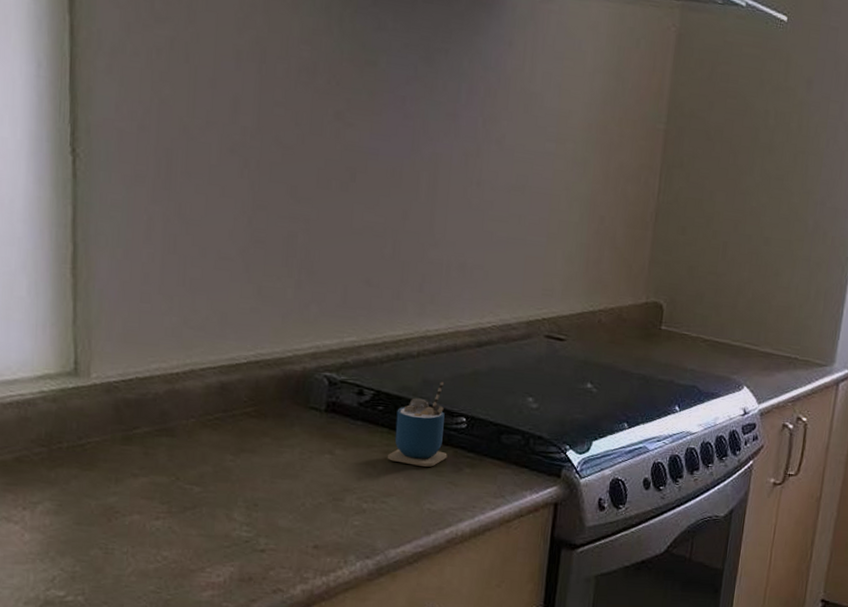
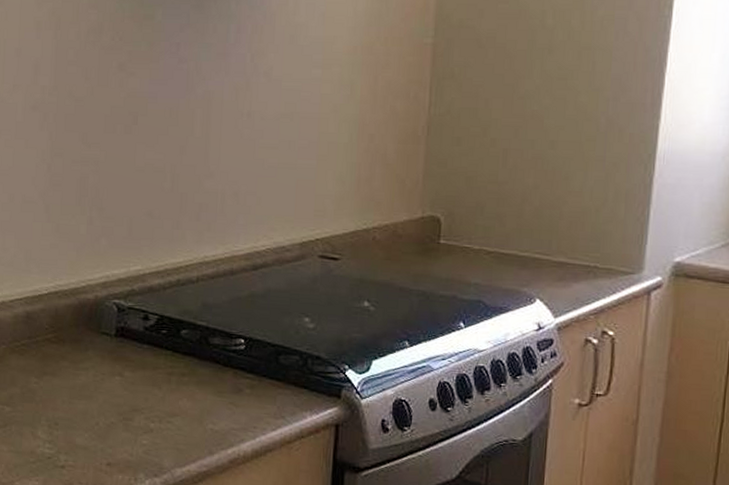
cup: present [388,382,448,467] -> none [172,305,228,388]

